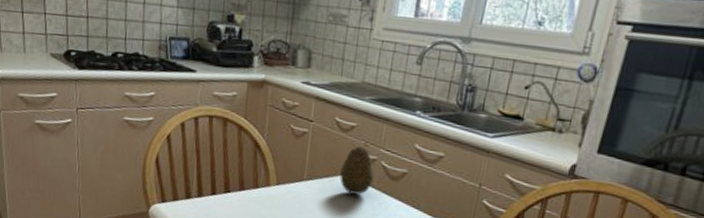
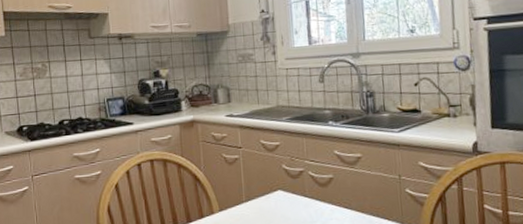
fruit: present [340,146,374,195] -> none [274,162,305,207]

